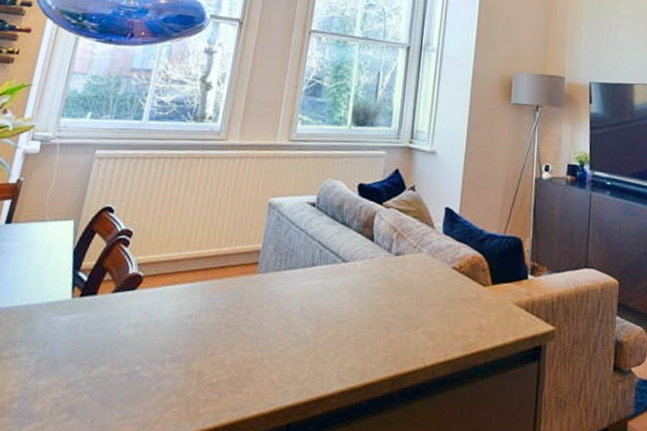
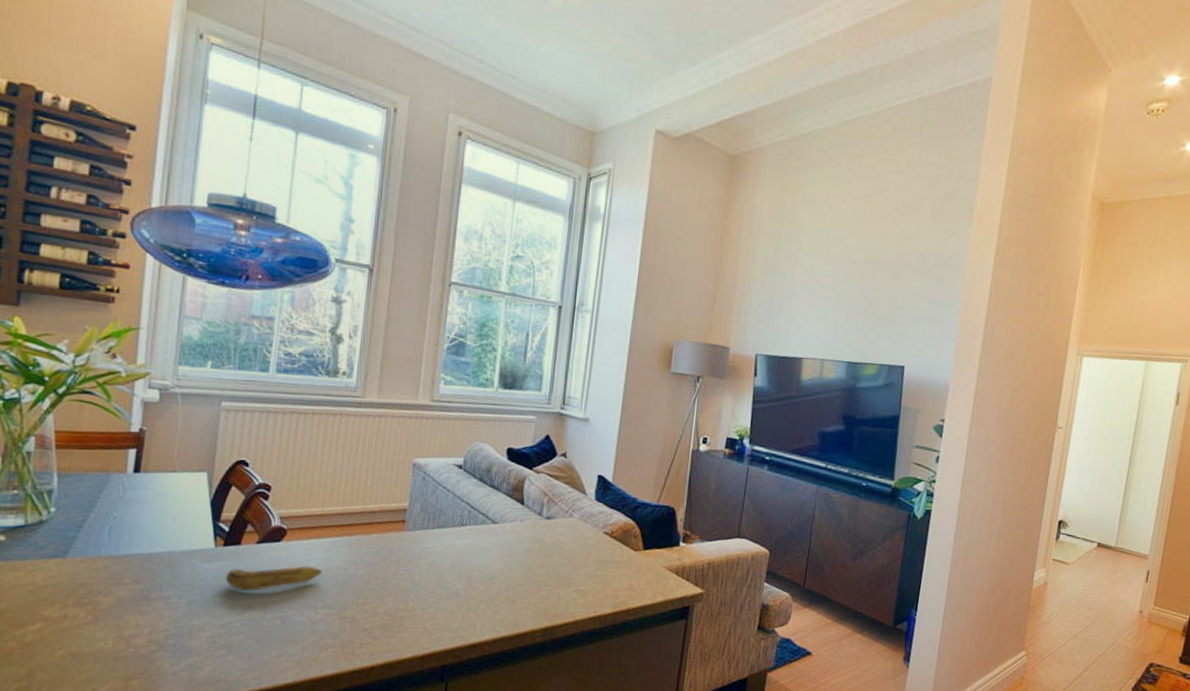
banana: none [77,314,174,346] -> present [225,565,323,592]

